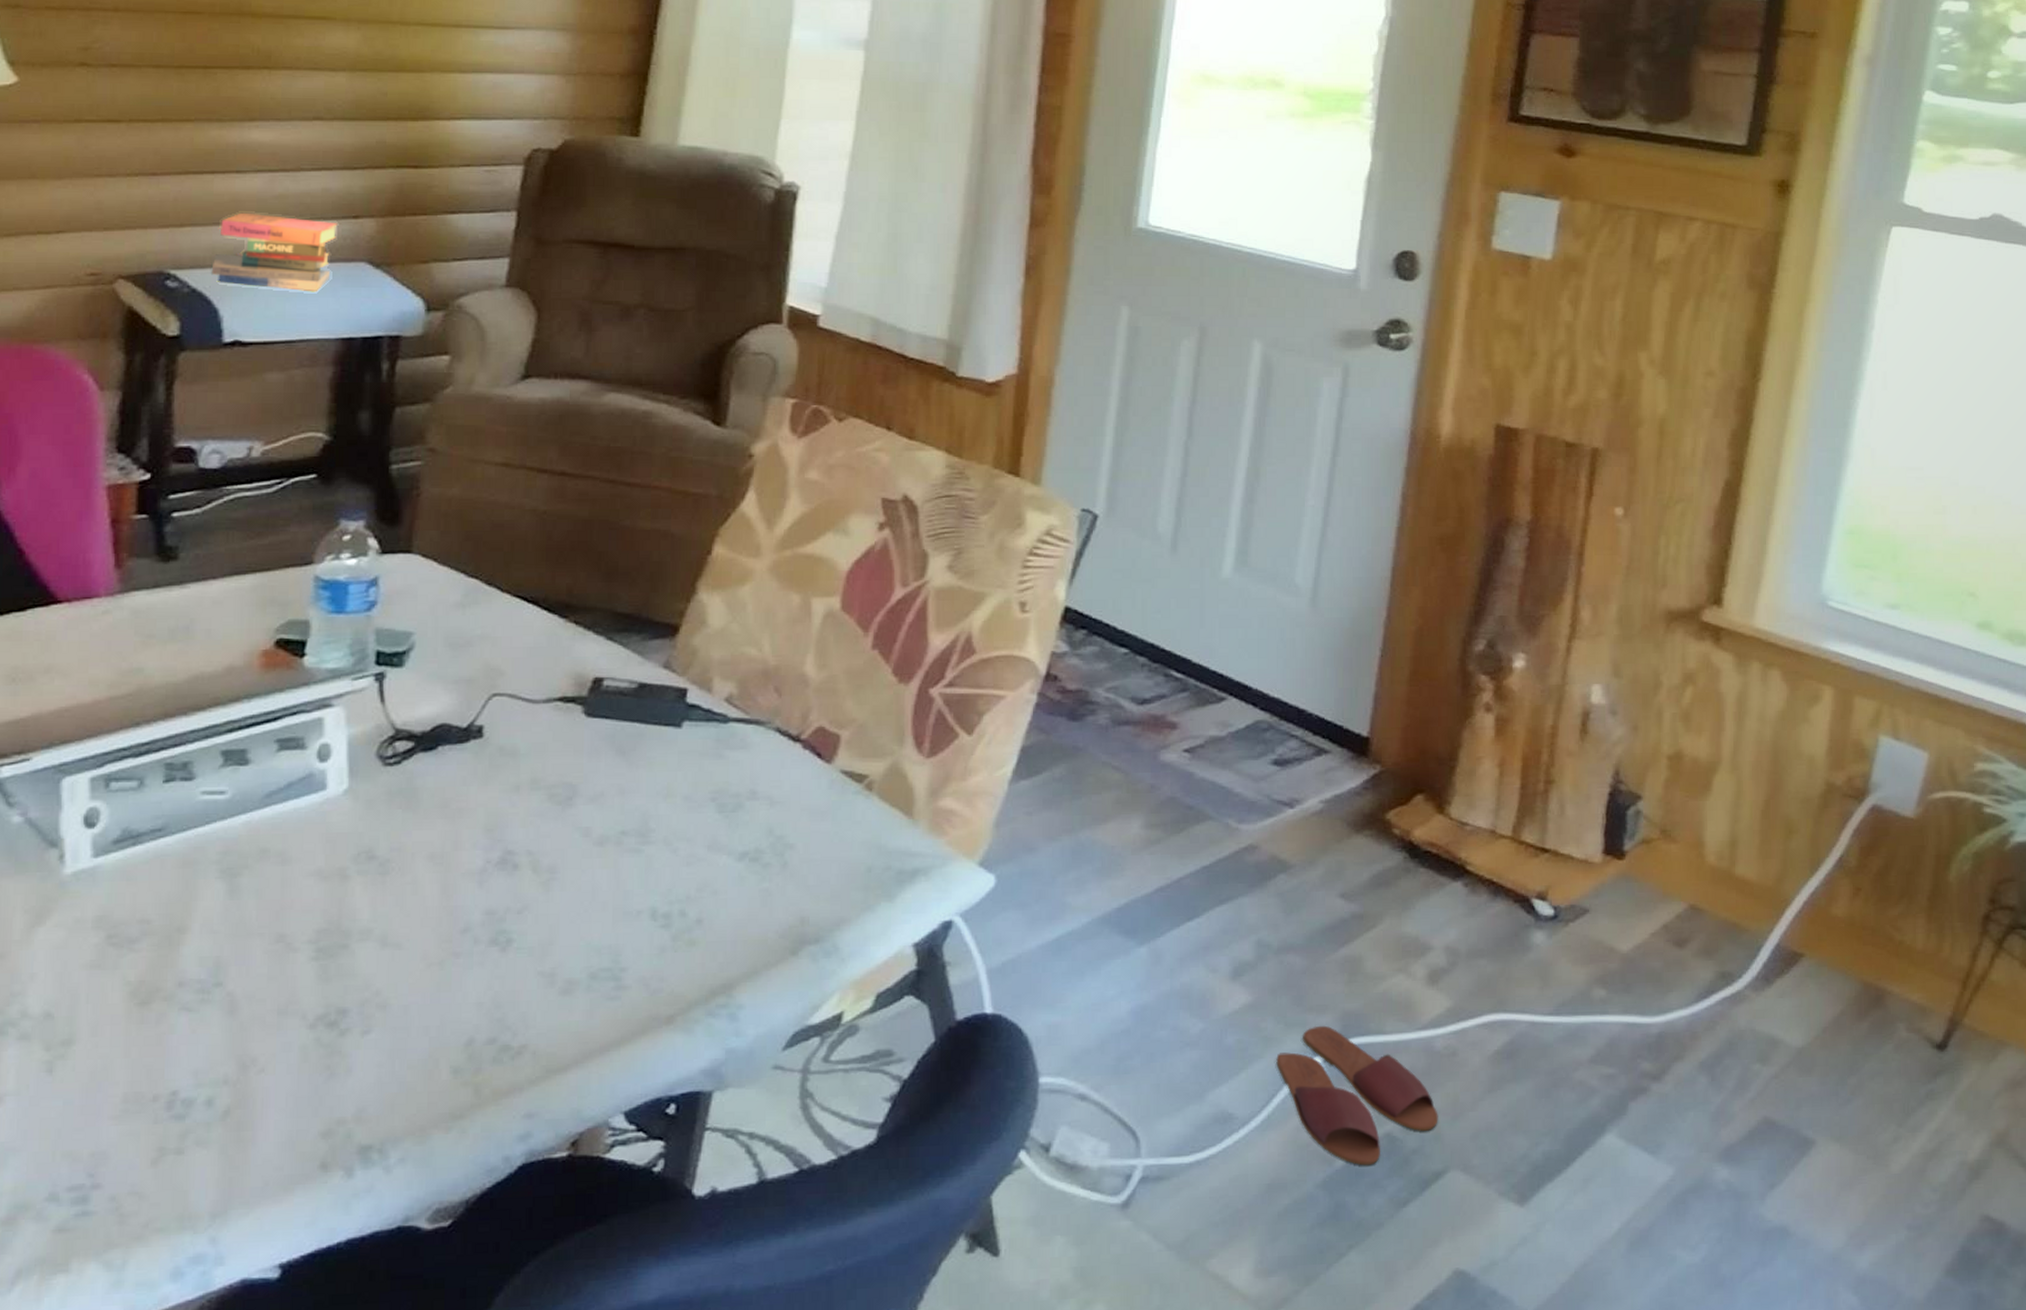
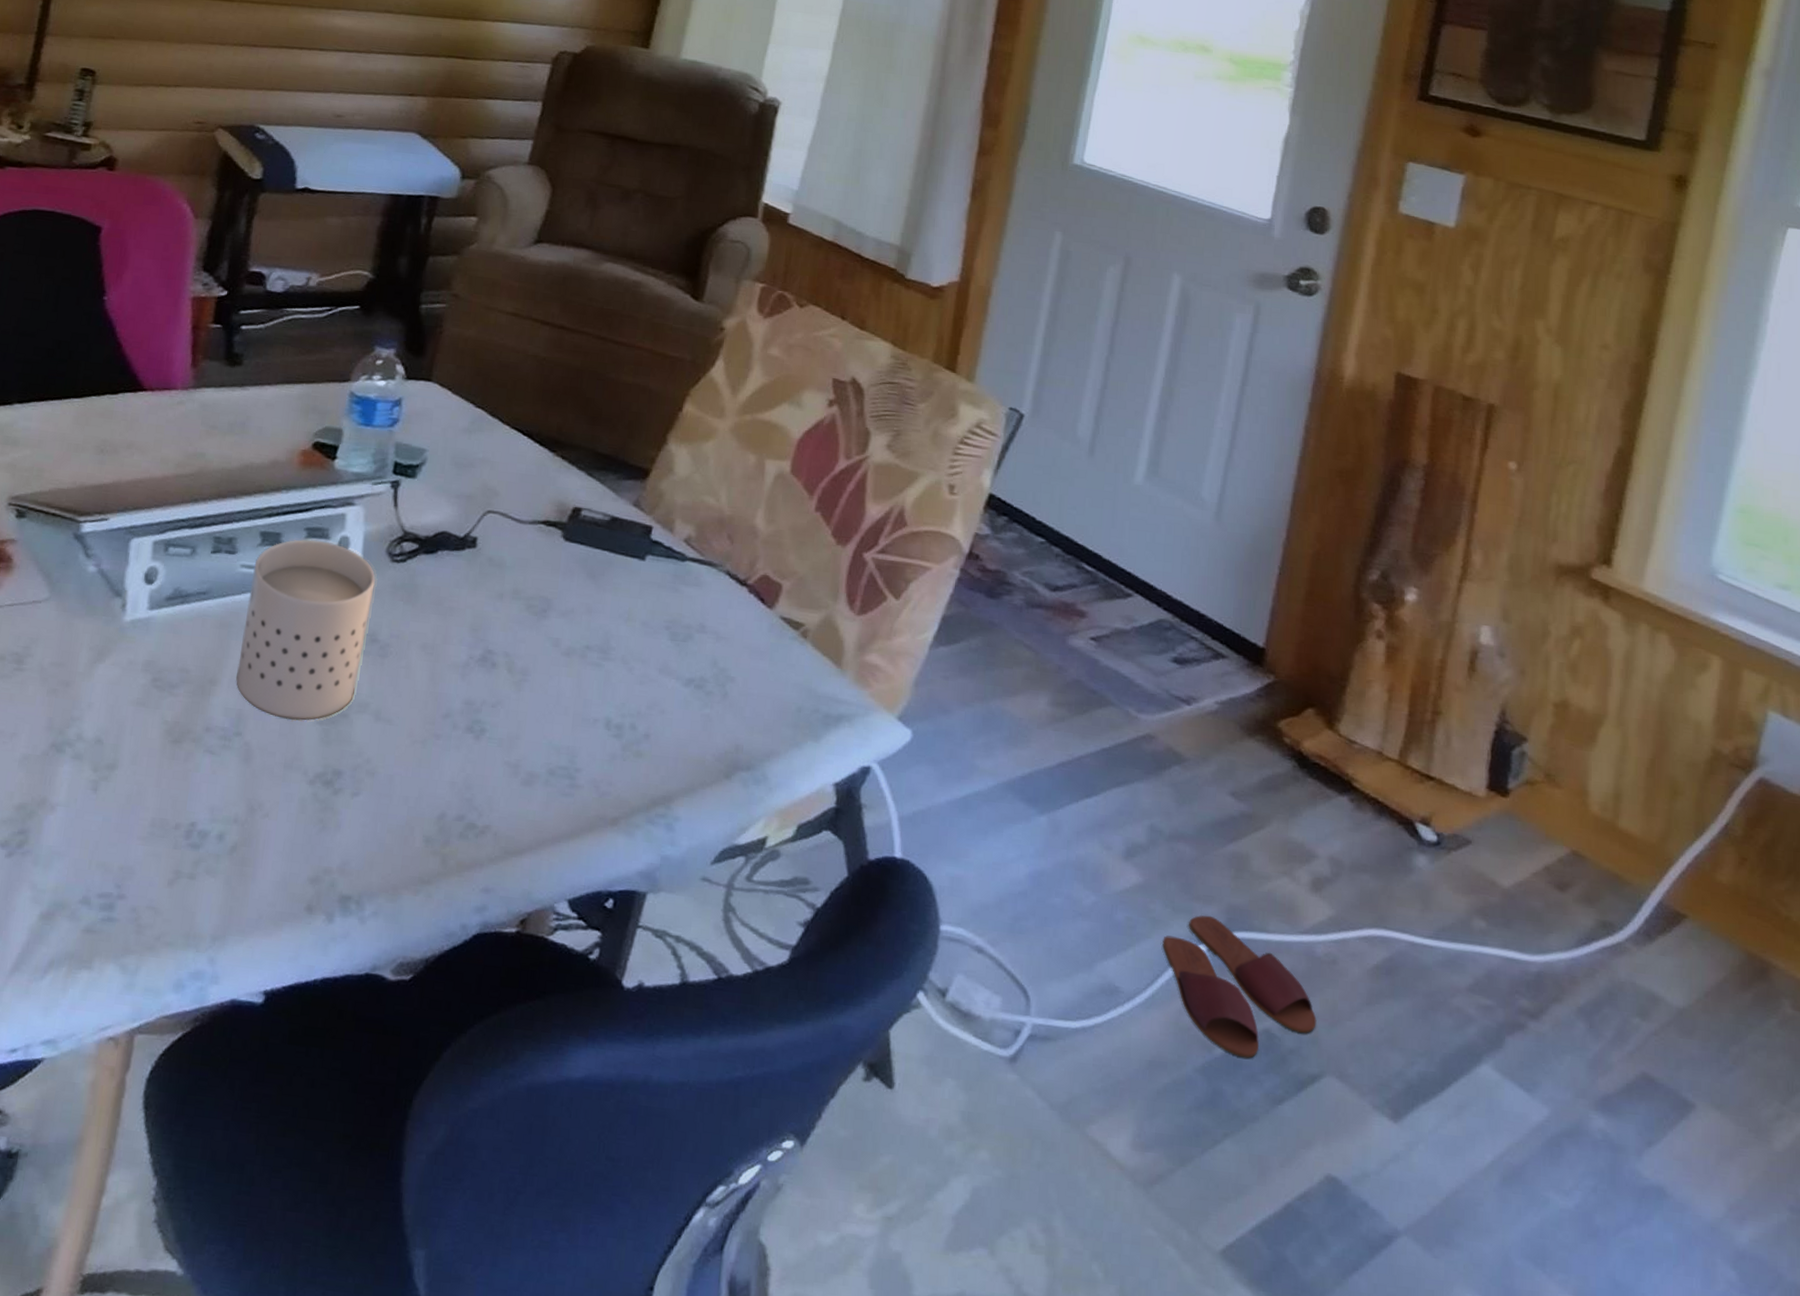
mug: none [209,752,367,961] -> present [236,539,376,721]
books: present [211,212,338,292] -> none [292,83,396,154]

